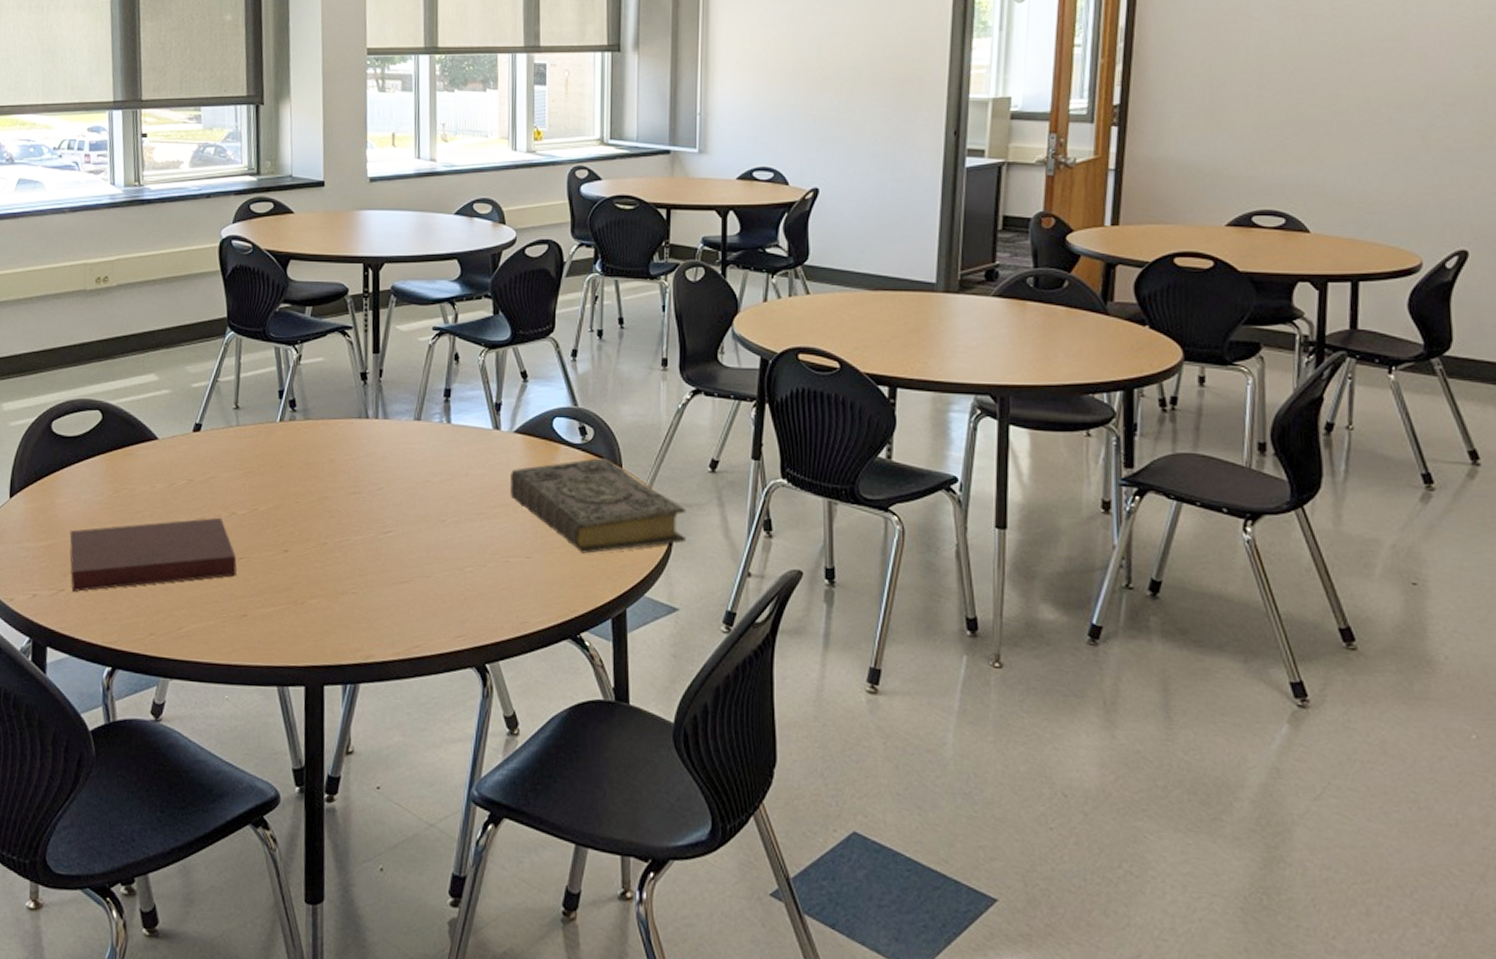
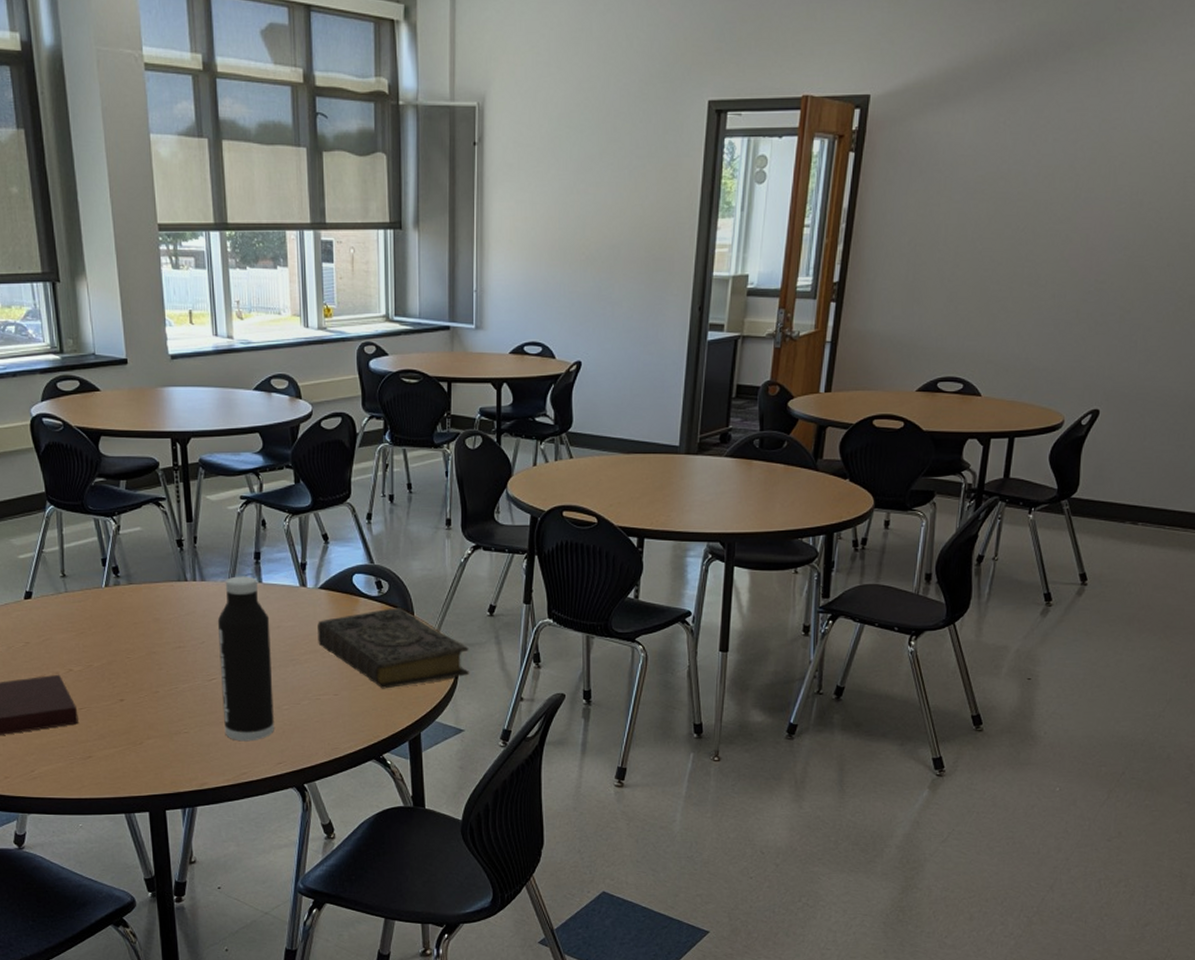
water bottle: none [397,415,457,608] -> present [217,576,274,742]

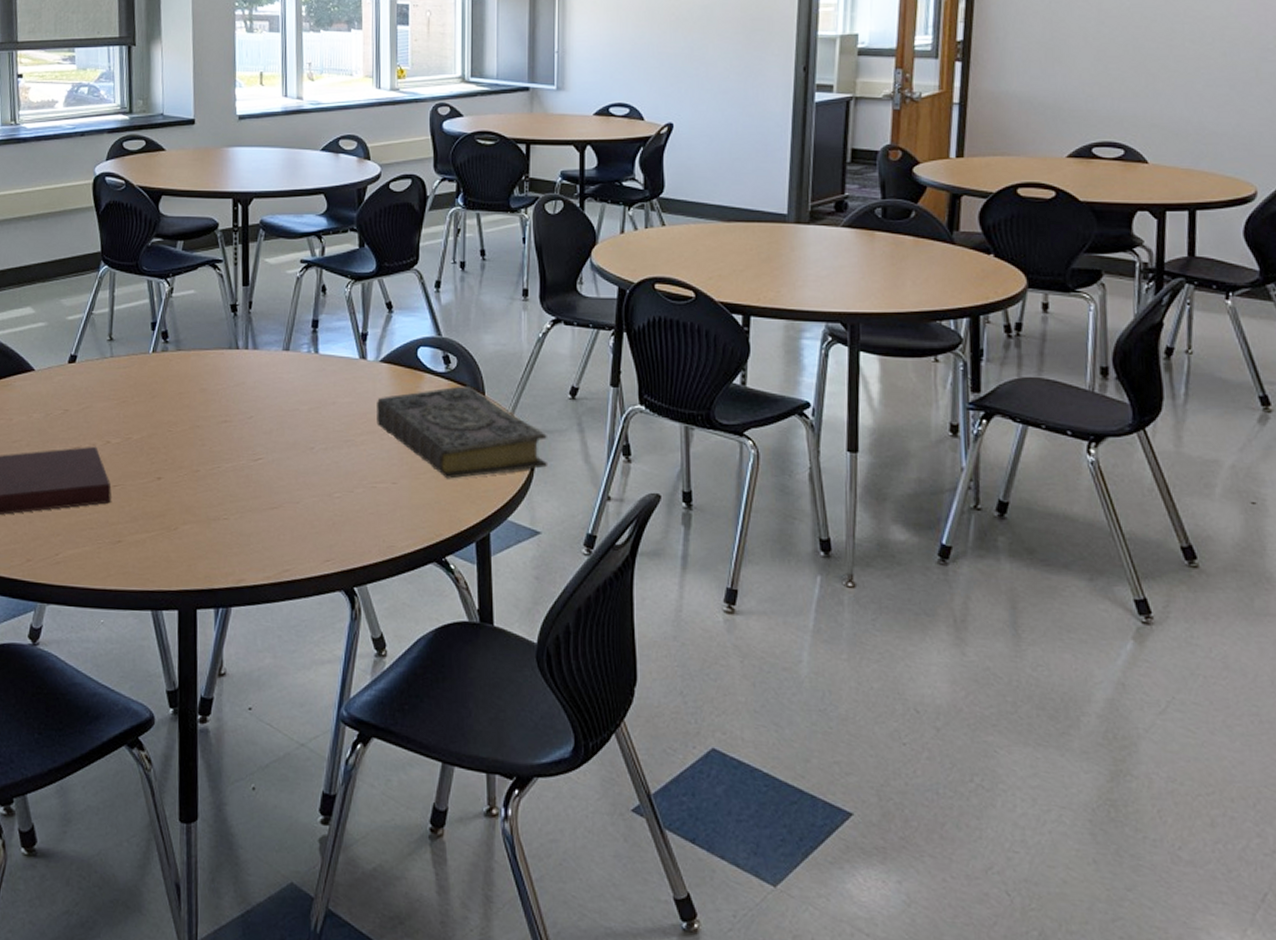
water bottle: present [217,576,274,742] -> none [267,345,325,533]

